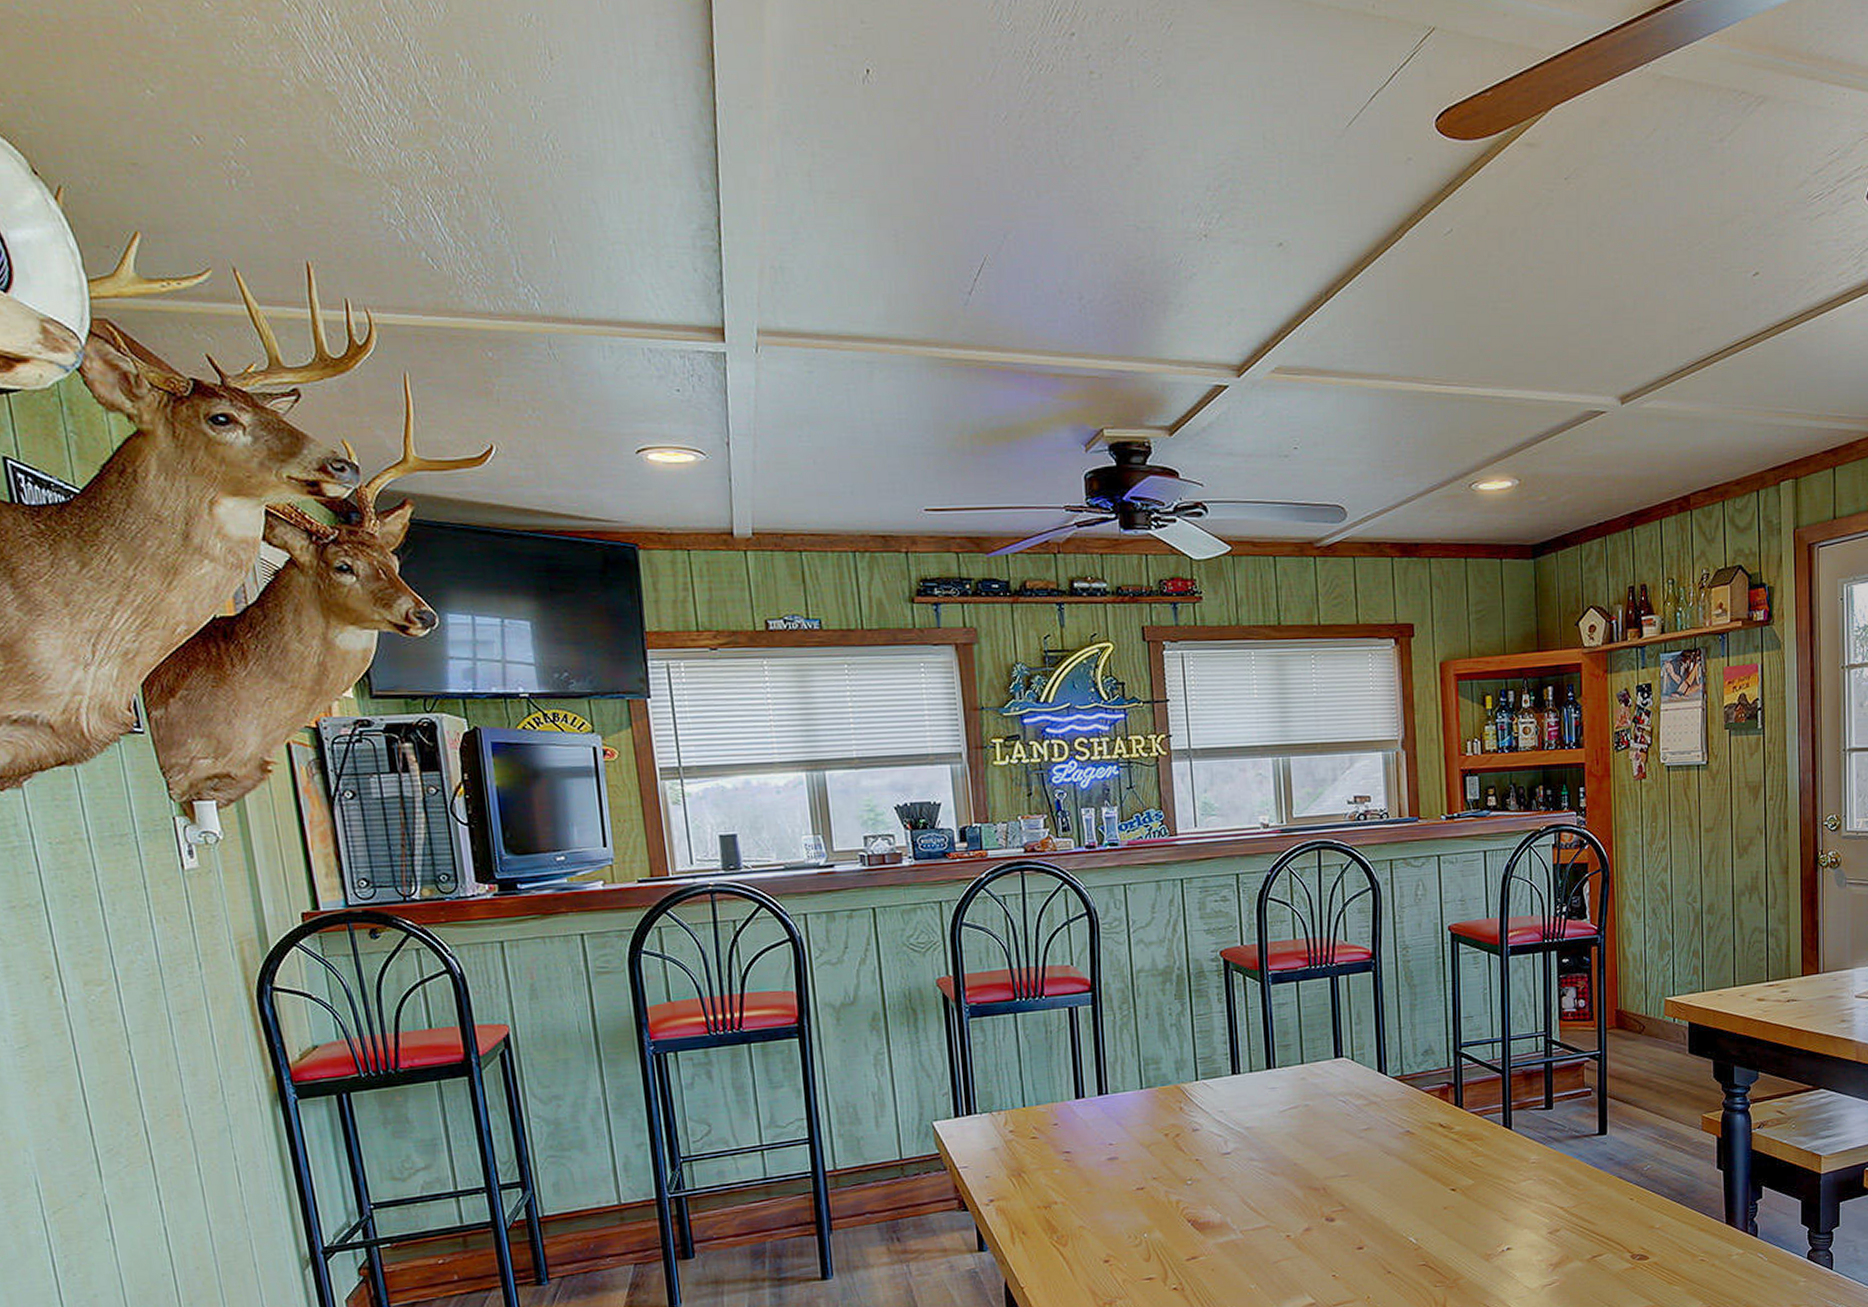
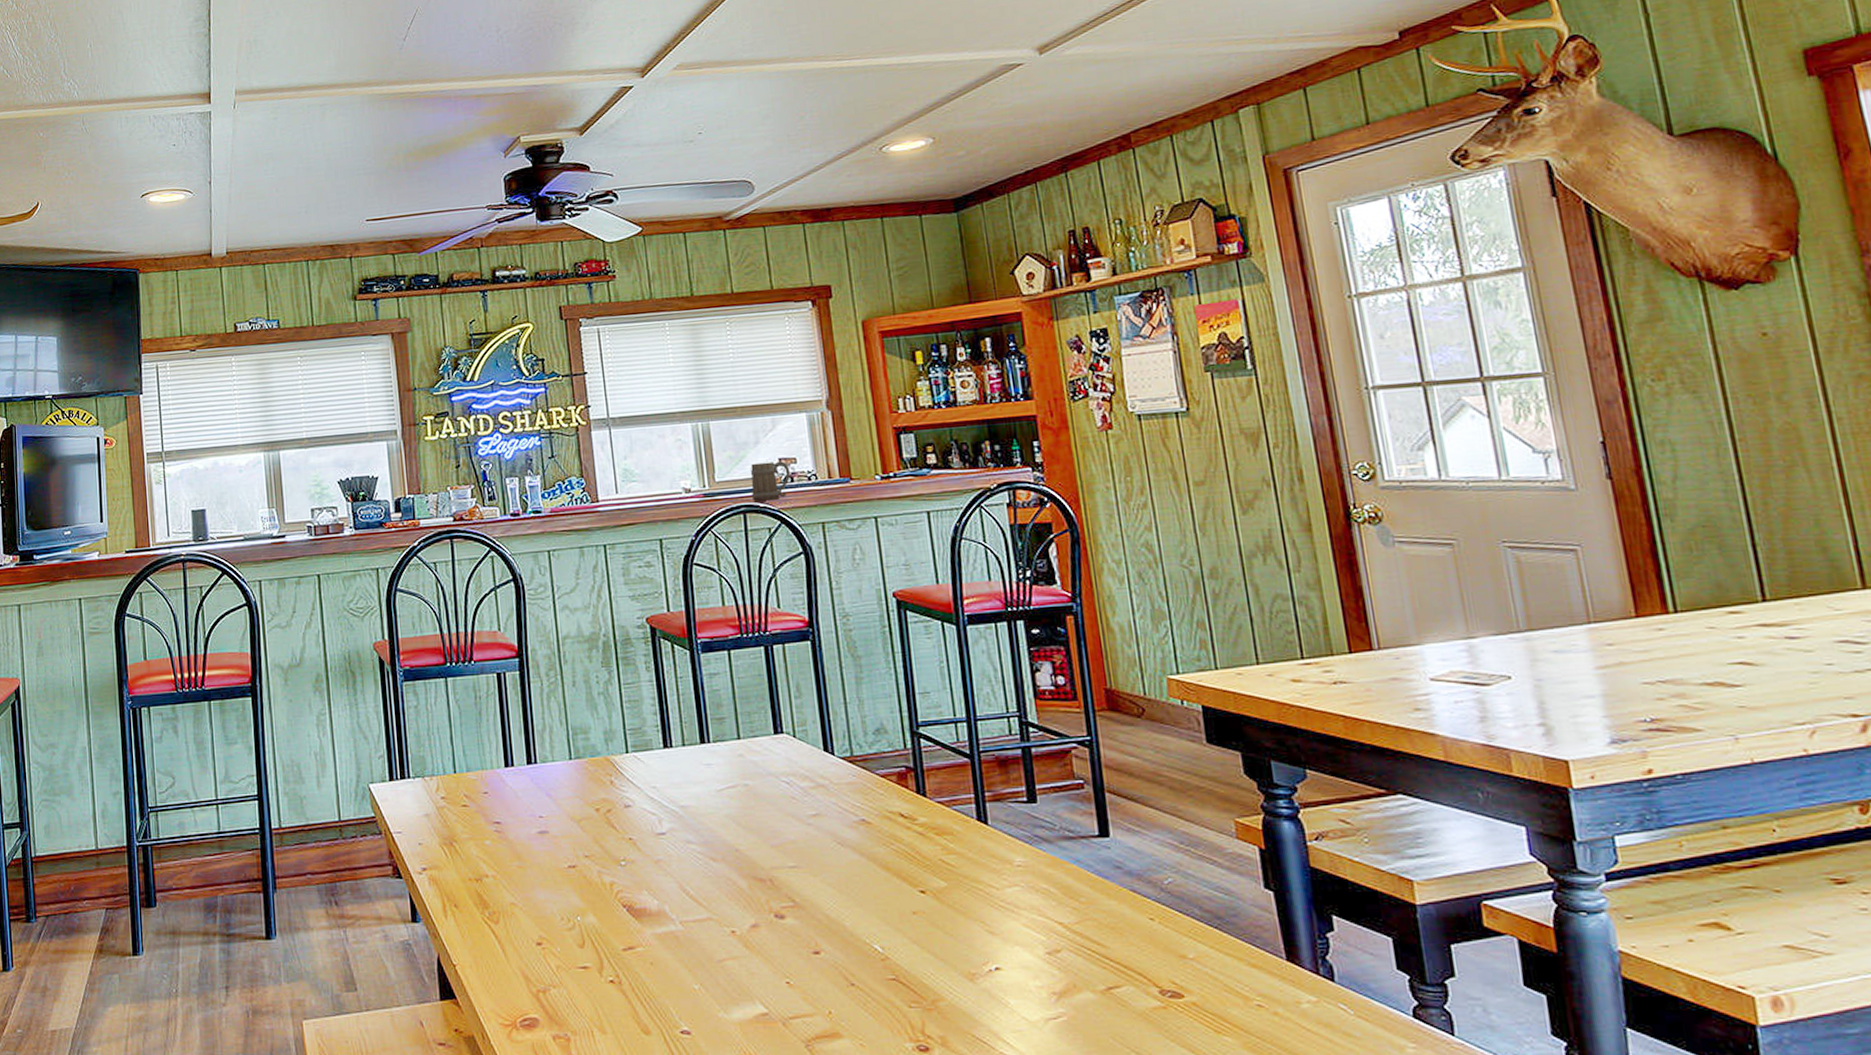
beer mug: none [1326,799,1365,839] -> present [750,461,791,503]

